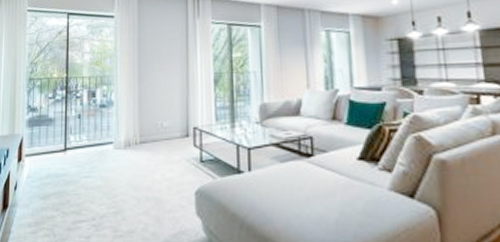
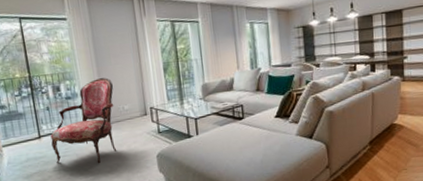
armchair: none [77,86,153,193] -> present [50,77,116,164]

